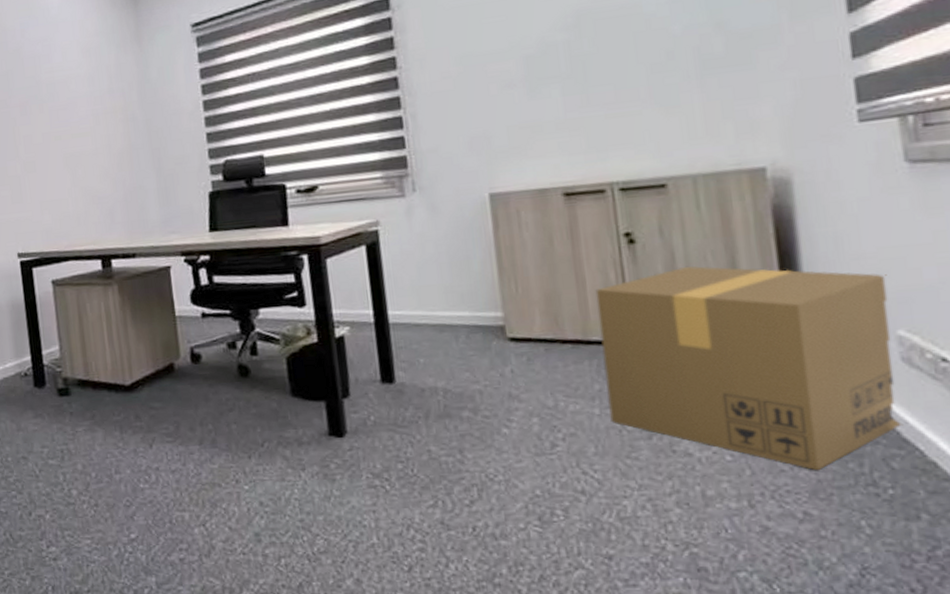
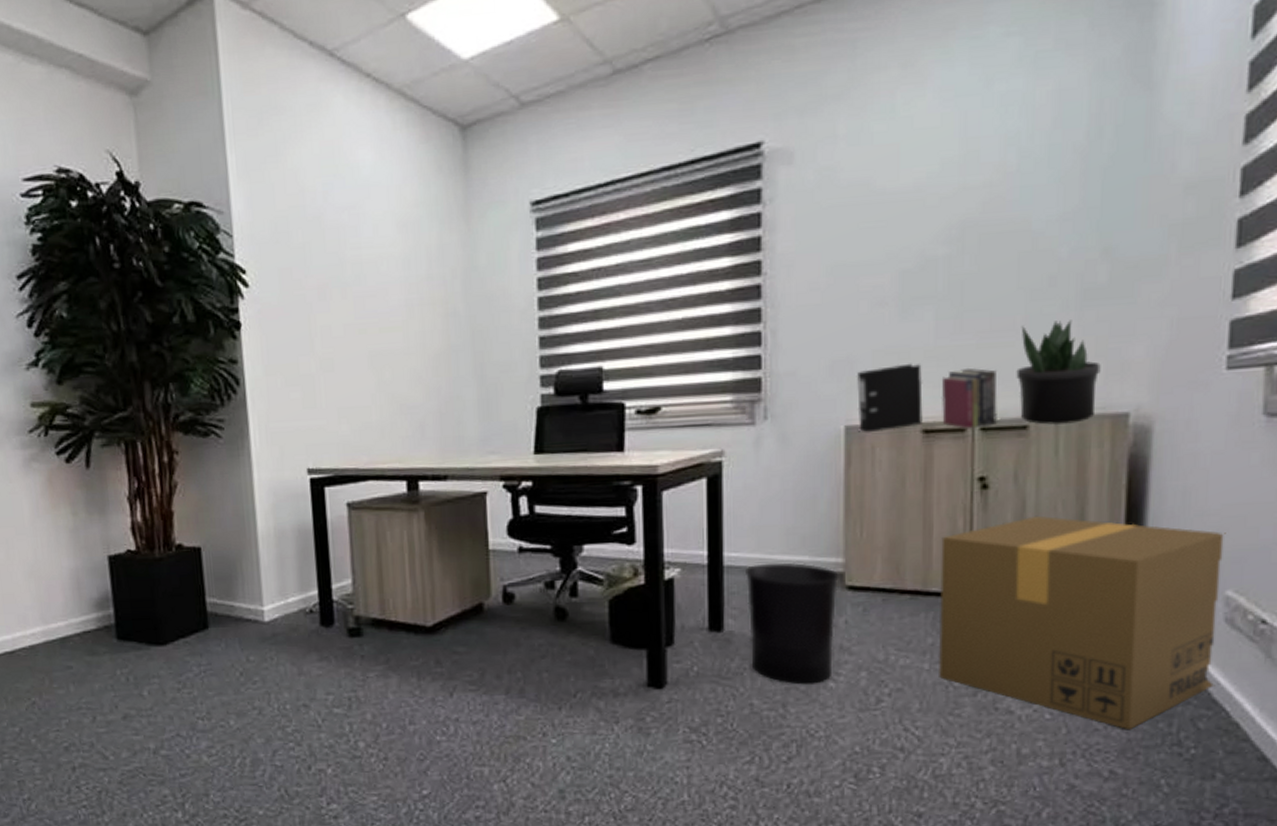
waste bin: none [409,317,504,431] -> present [744,562,841,685]
binder: none [495,135,563,199] -> present [857,363,923,433]
books: none [576,135,635,191] -> present [941,367,998,429]
planter: none [645,87,731,183] -> present [1016,320,1101,426]

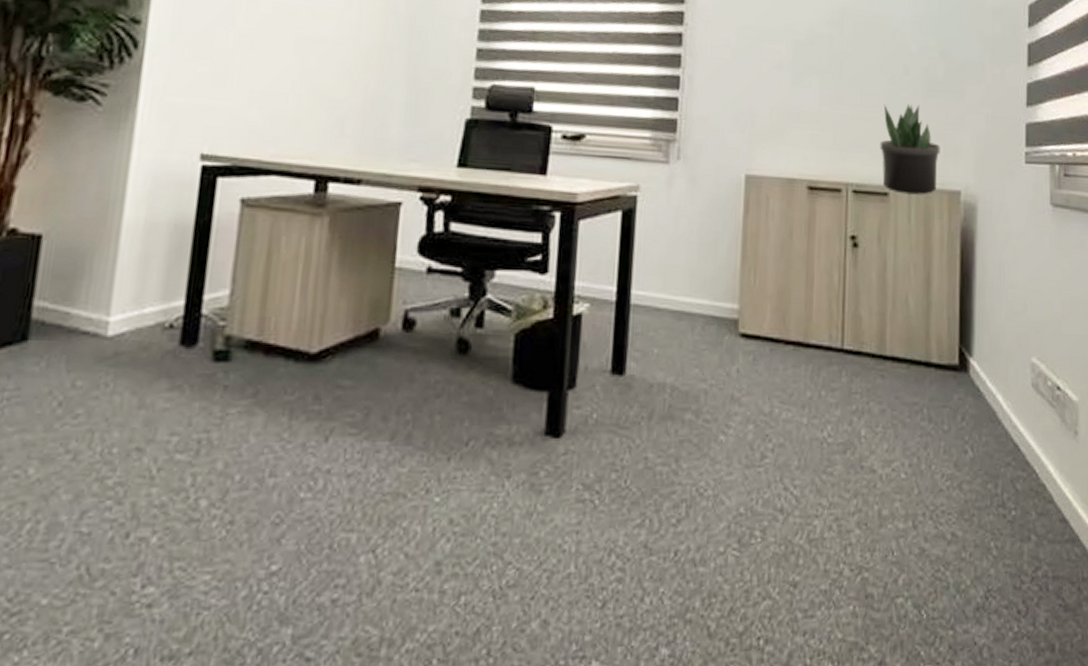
waste bin: present [744,562,841,685] -> none [649,304,735,437]
binder: present [857,363,923,433] -> none [756,124,809,184]
cardboard box: present [939,515,1226,730] -> none [815,276,1030,491]
books: present [941,367,998,429] -> none [823,134,866,191]

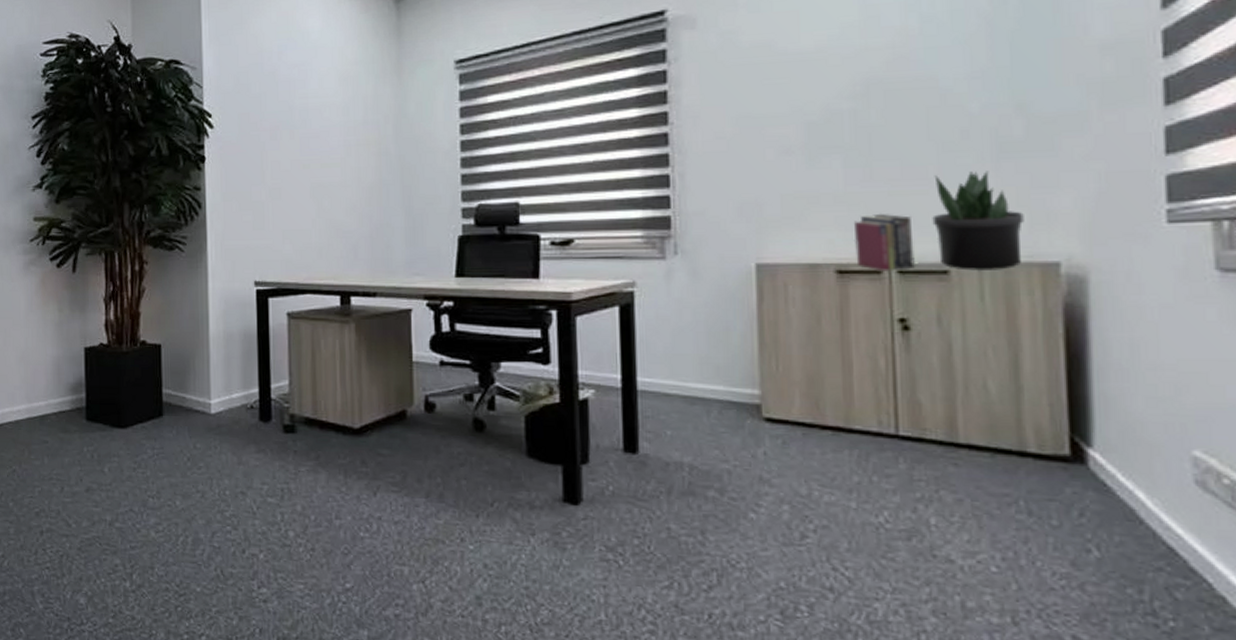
books: none [823,134,866,191] -> present [853,213,915,272]

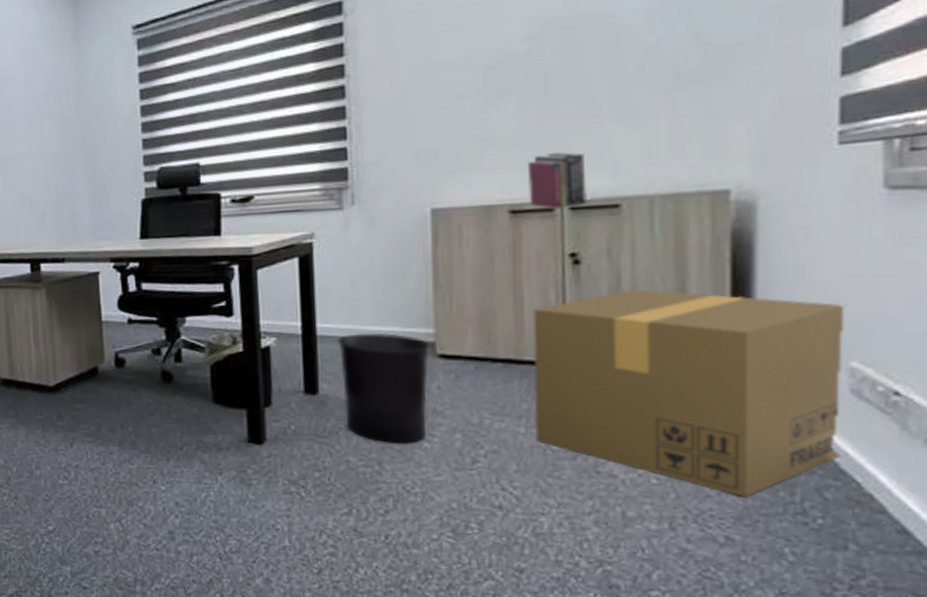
waste bin: none [658,390,757,514] -> present [337,332,432,444]
cardboard box: none [862,359,1191,593] -> present [533,289,847,498]
planter: present [932,171,1024,272] -> none [605,103,696,204]

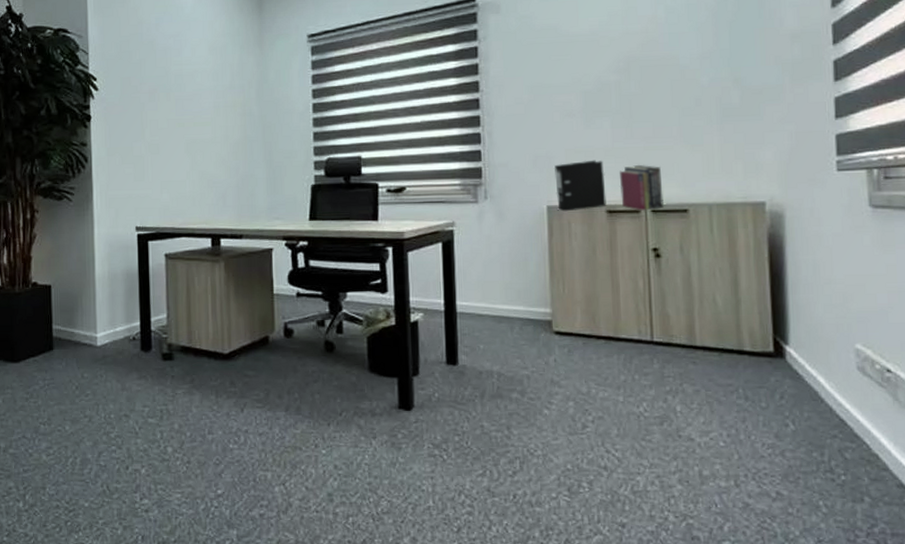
waste bin: present [337,332,432,444] -> none [473,311,549,411]
binder: none [442,150,509,215] -> present [555,160,606,212]
cardboard box: present [533,289,847,498] -> none [627,279,856,458]

